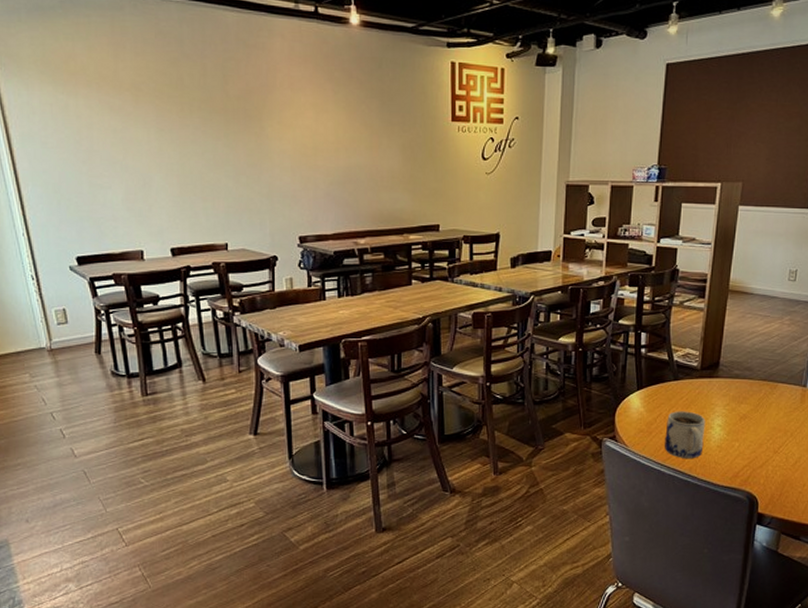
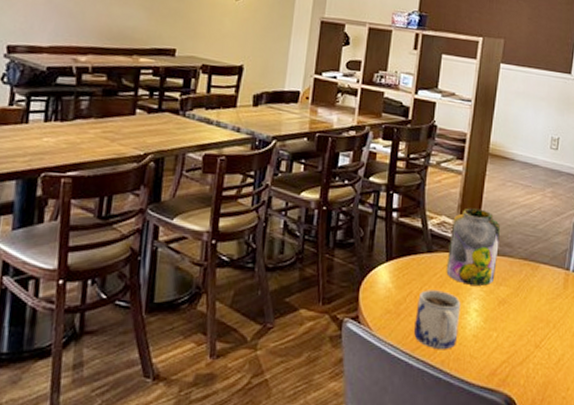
jar: none [691,339,740,405] -> present [446,208,500,286]

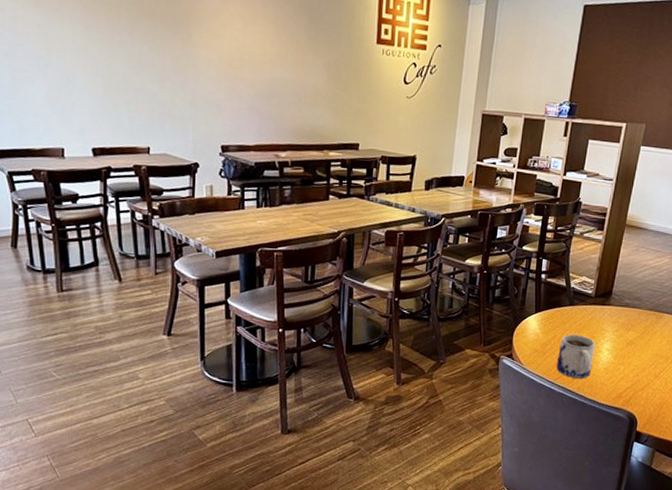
jar: present [446,208,500,286] -> none [584,270,632,331]

